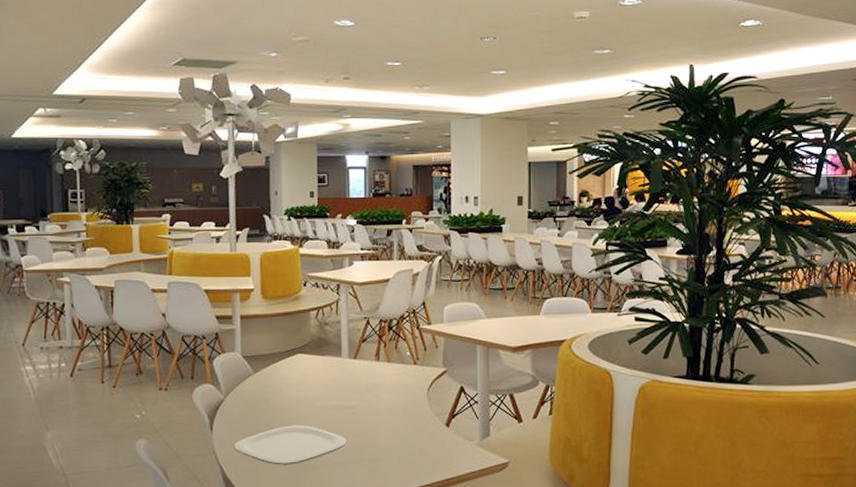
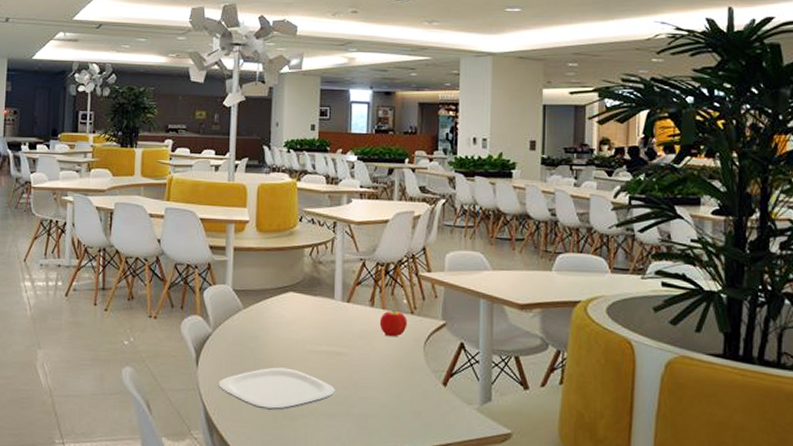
fruit: none [385,361,411,387] -> present [379,309,408,337]

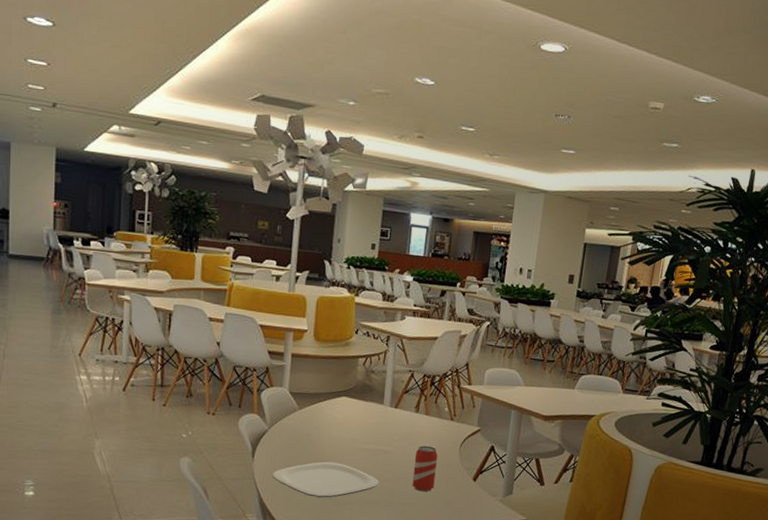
beverage can: none [373,345,400,401] -> present [412,445,438,492]
fruit: present [379,309,408,337] -> none [422,415,447,439]

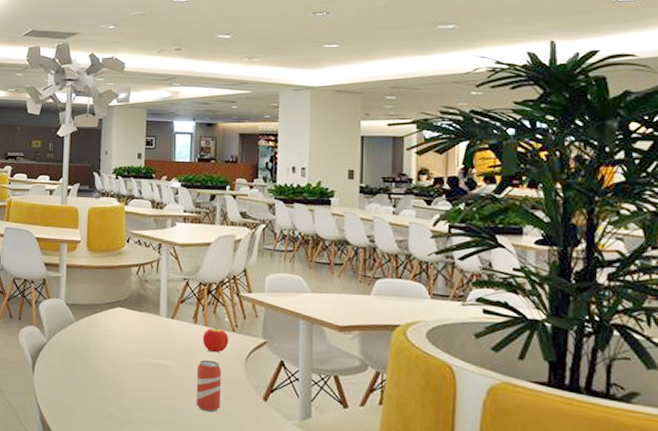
plate: present [272,461,380,498] -> none [52,376,162,416]
fruit: none [422,415,447,439] -> present [202,326,229,353]

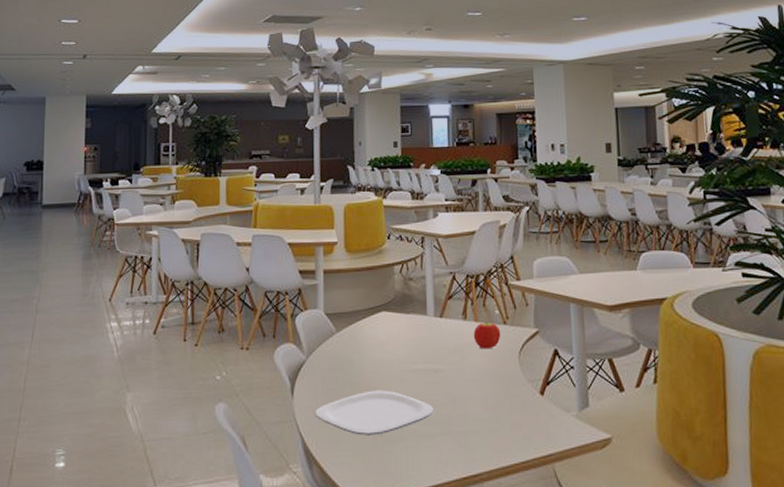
plate: none [52,376,162,416] -> present [314,390,435,435]
beverage can: present [196,359,222,412] -> none [469,358,497,416]

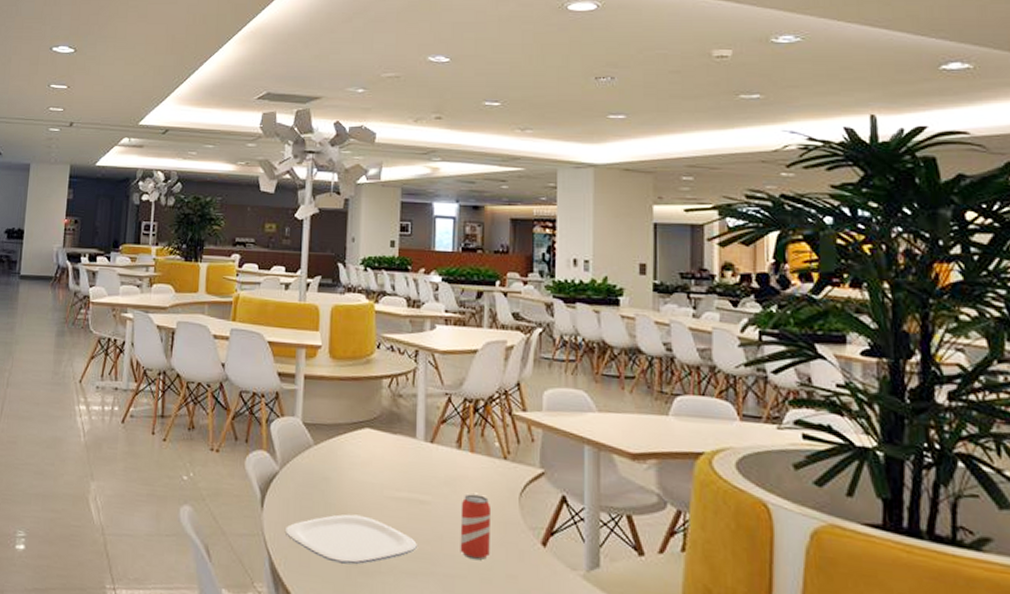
beverage can: none [469,358,497,416] -> present [460,494,492,560]
fruit: present [473,320,501,349] -> none [467,452,500,486]

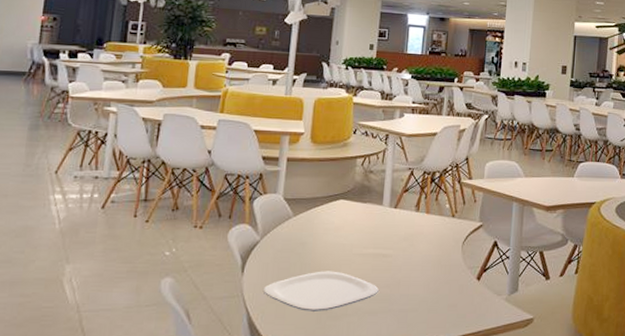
beverage can: present [460,494,492,560] -> none [413,246,440,296]

